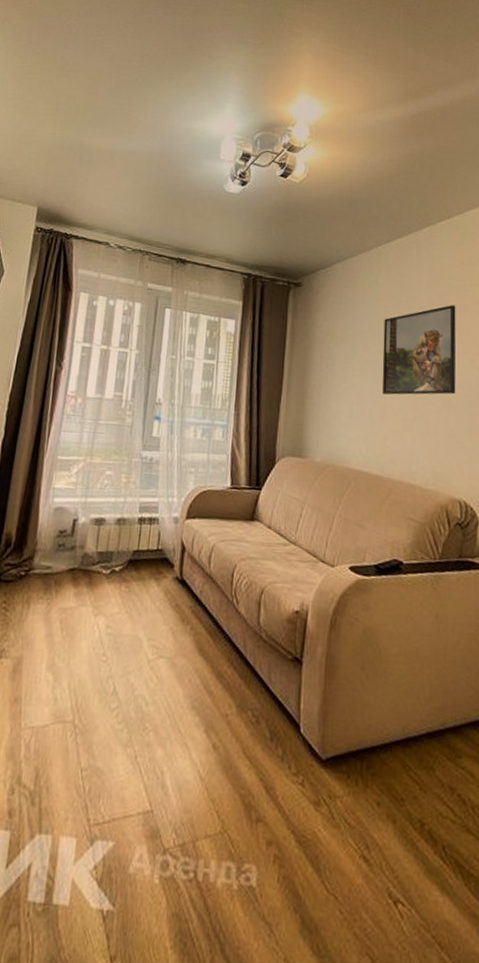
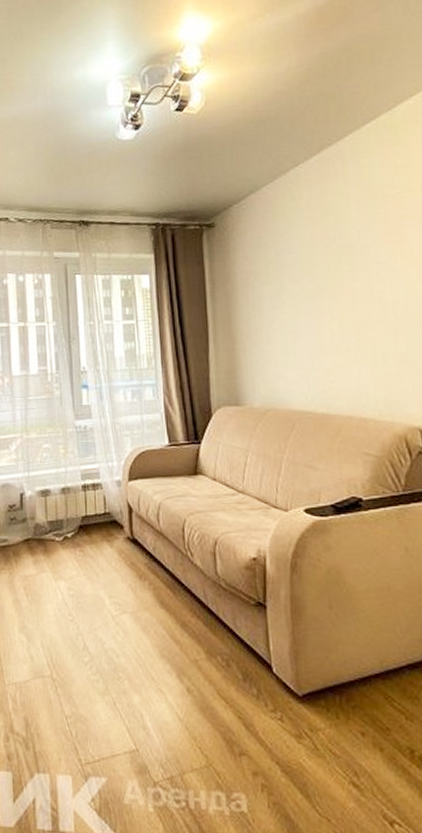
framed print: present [382,305,456,395] -> none [311,216,404,328]

